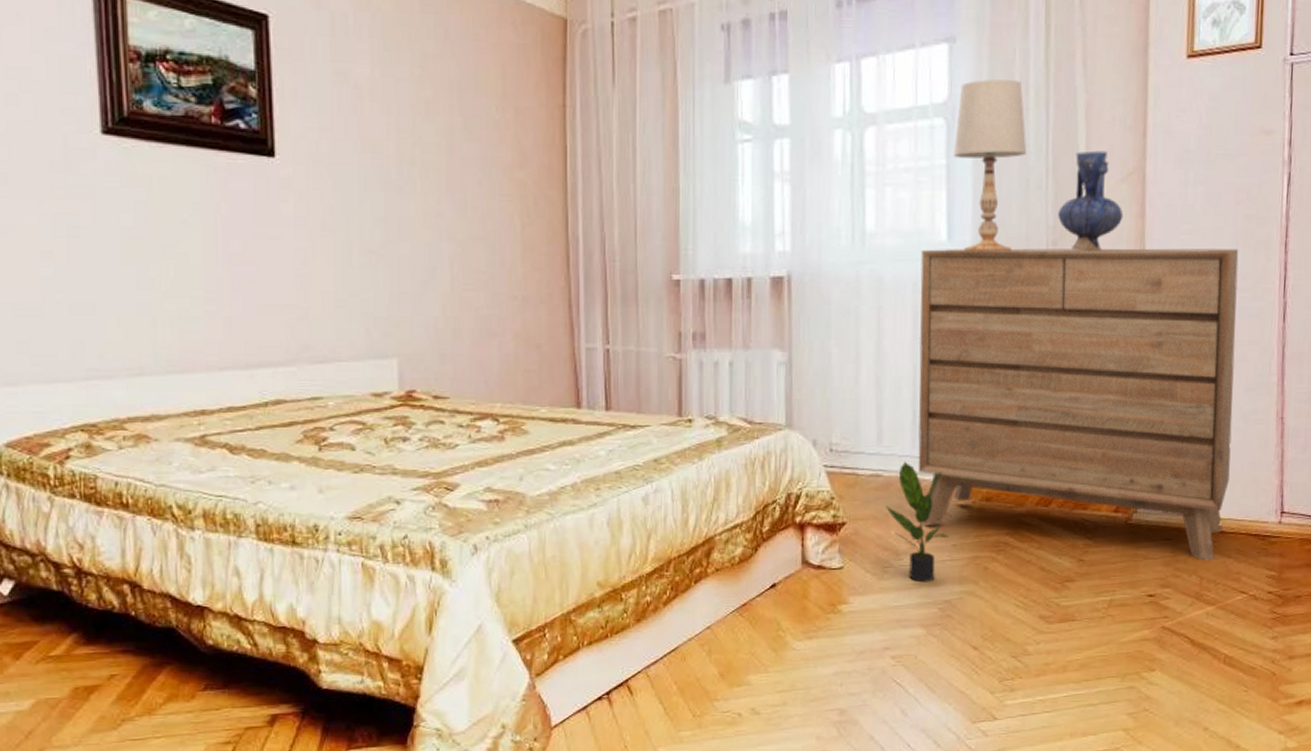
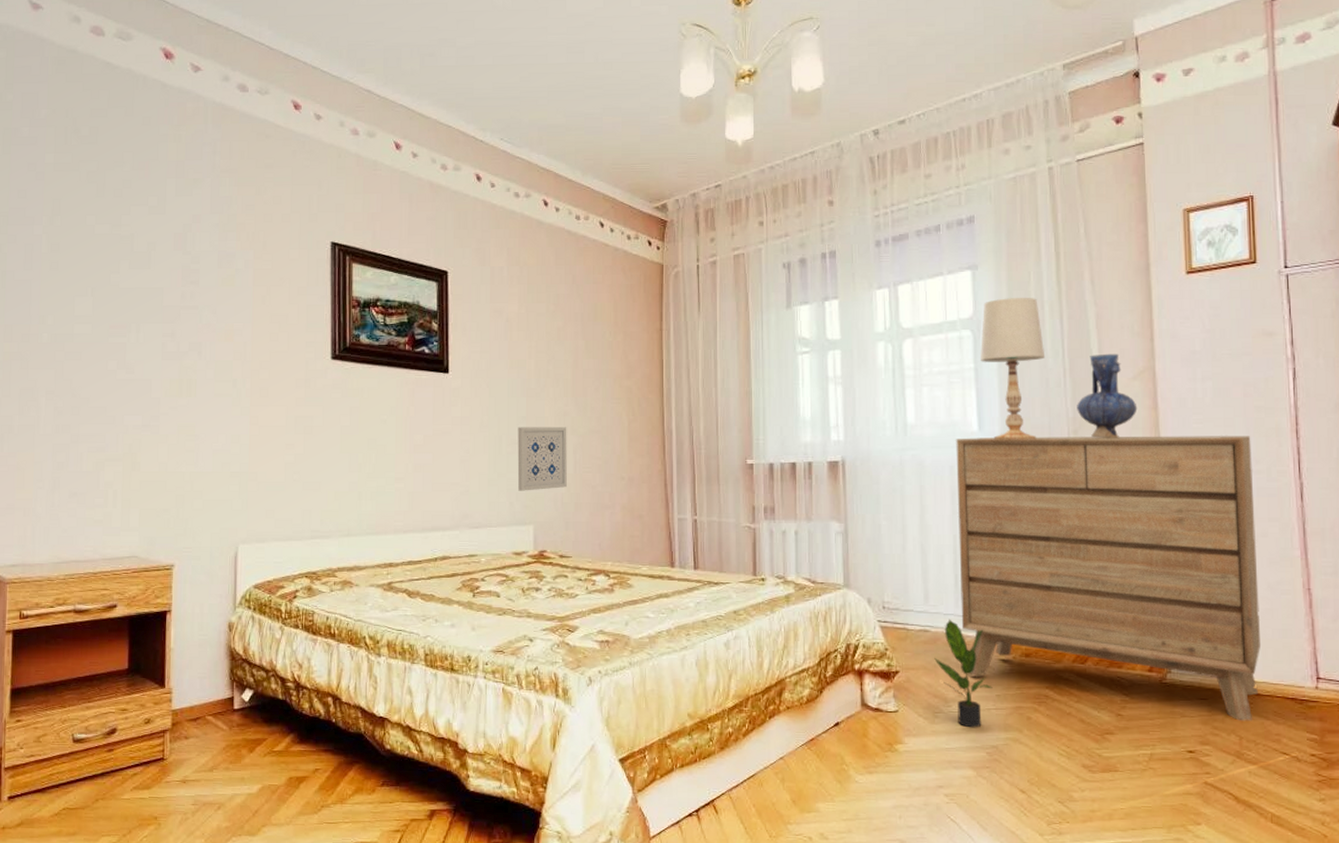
wall art: none [374,231,441,315] -> present [517,427,567,491]

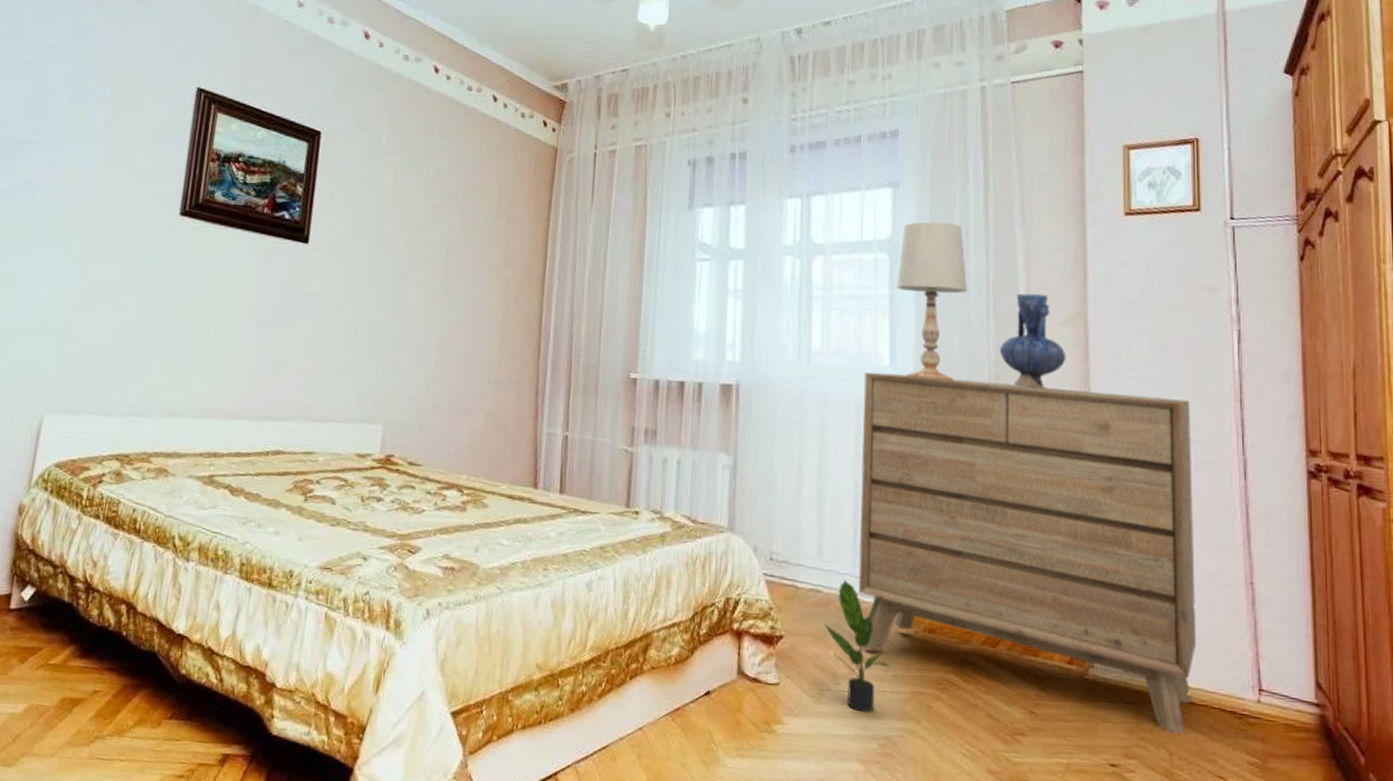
wall art: present [517,427,567,491] -> none [370,311,433,386]

